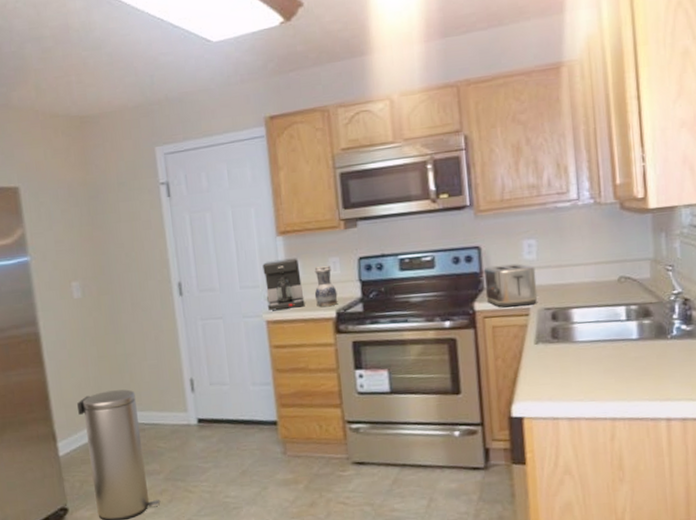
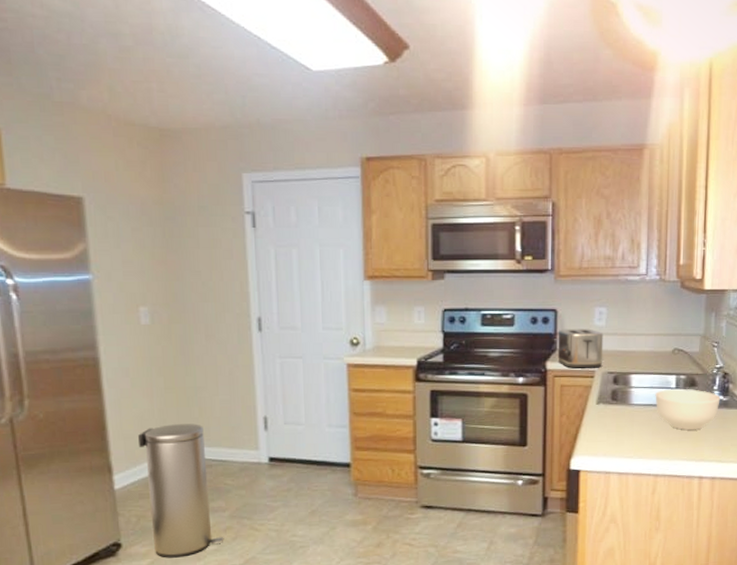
coffee maker: present [262,258,305,311] -> none [347,304,387,355]
ceramic jug: present [314,266,338,308] -> none [397,315,420,355]
bowl: none [602,320,683,367] -> present [655,388,720,431]

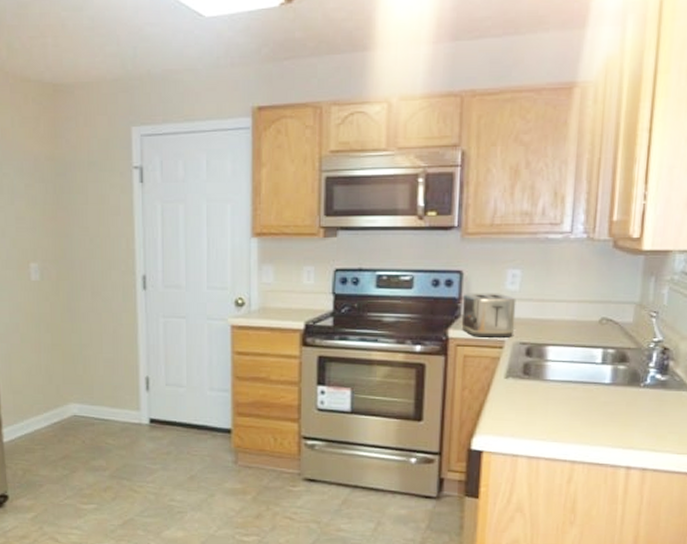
pedal bin: present [138,424,224,558] -> none [26,381,104,514]
bowl: present [655,388,720,431] -> none [575,364,658,413]

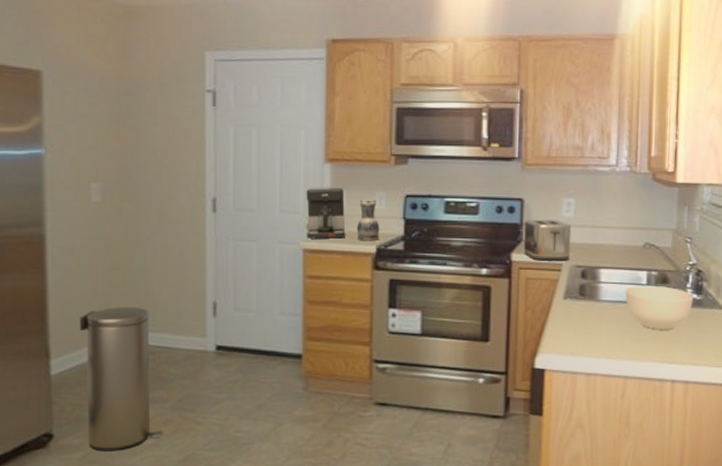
pedal bin: none [26,381,104,514] -> present [80,307,164,452]
coffee maker: none [233,262,273,316] -> present [306,187,346,240]
ceramic jug: none [284,275,308,318] -> present [356,200,380,242]
bowl: none [575,364,658,413] -> present [625,285,694,330]

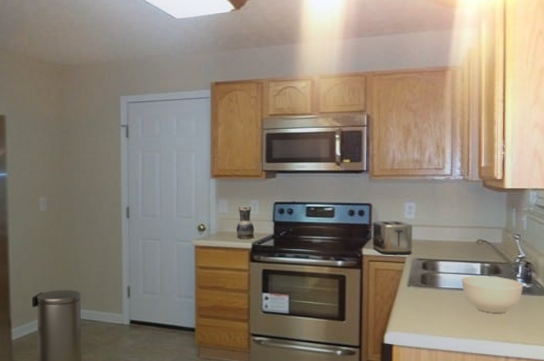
coffee maker: present [306,187,346,240] -> none [197,197,228,238]

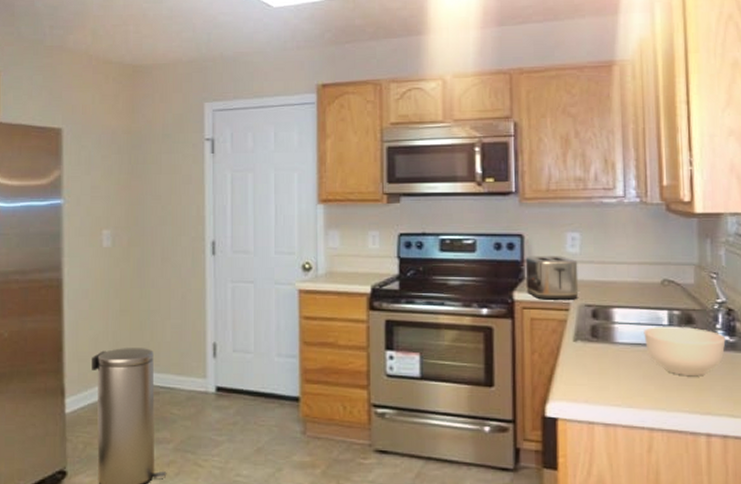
ceramic jug: present [236,206,254,240] -> none [350,239,374,282]

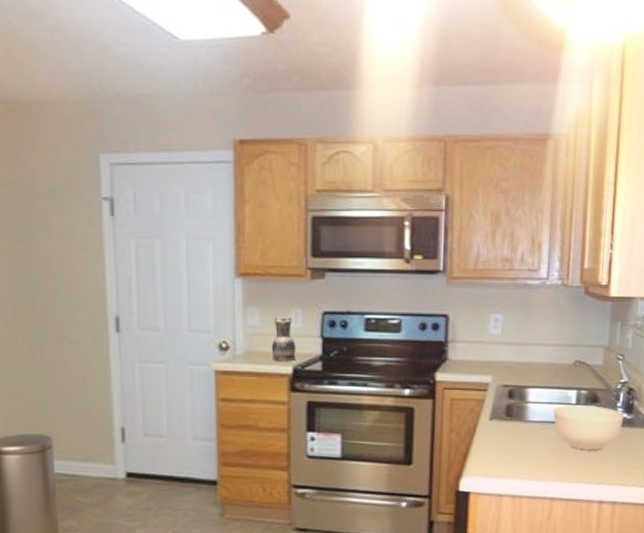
ceramic jug: none [350,239,374,282] -> present [271,317,296,362]
toaster: present [525,255,579,300] -> none [448,336,499,381]

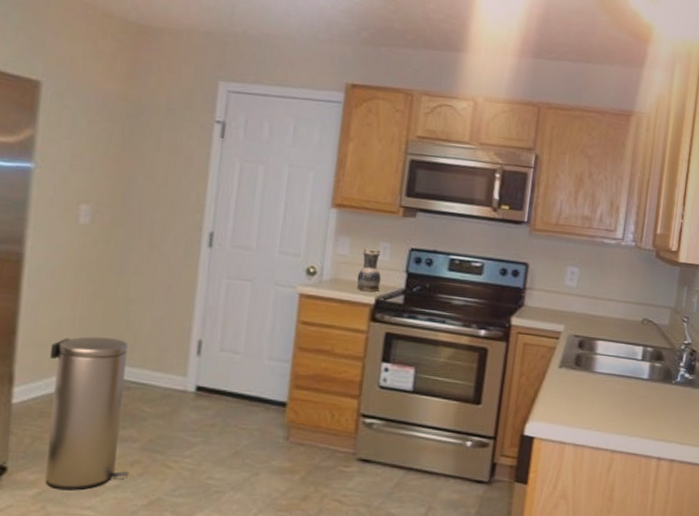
bowl: present [553,404,624,451] -> none [619,360,686,407]

